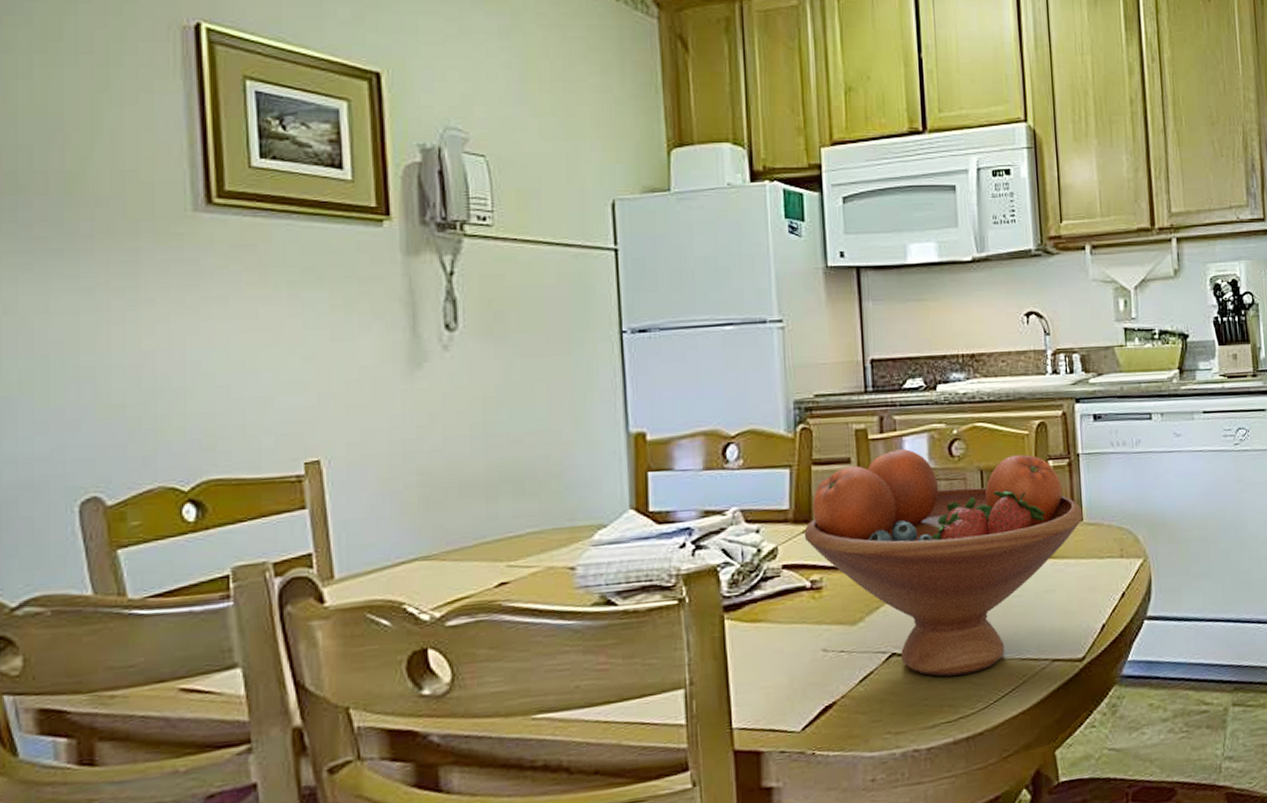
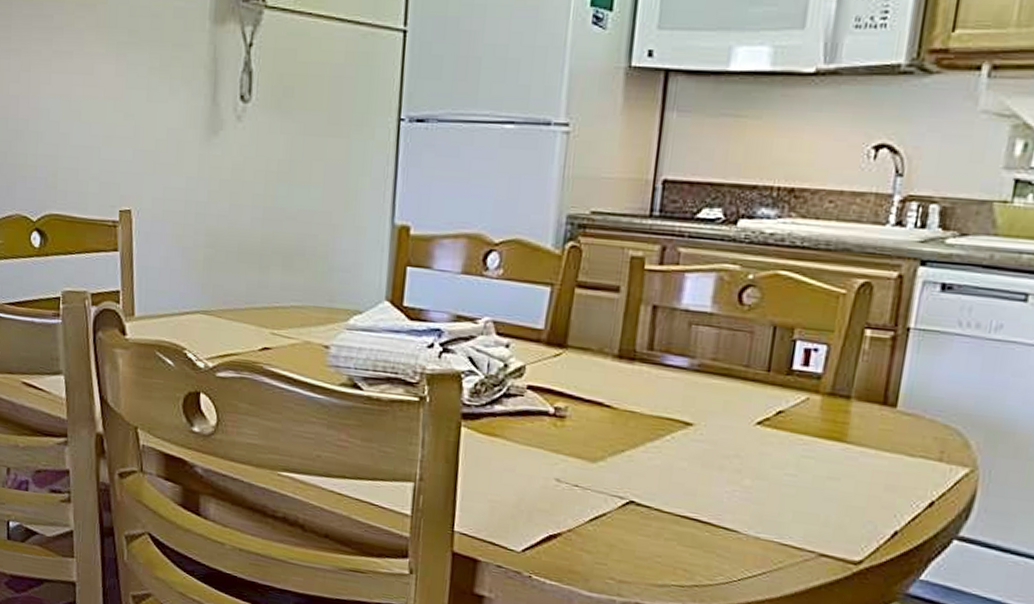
fruit bowl: present [804,449,1083,676] -> none [555,286,899,544]

